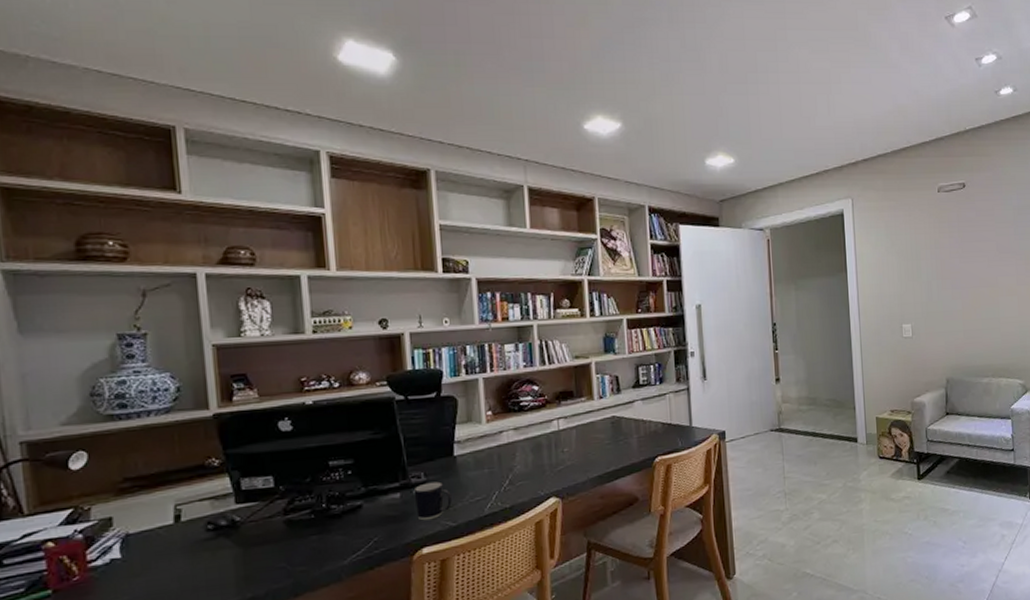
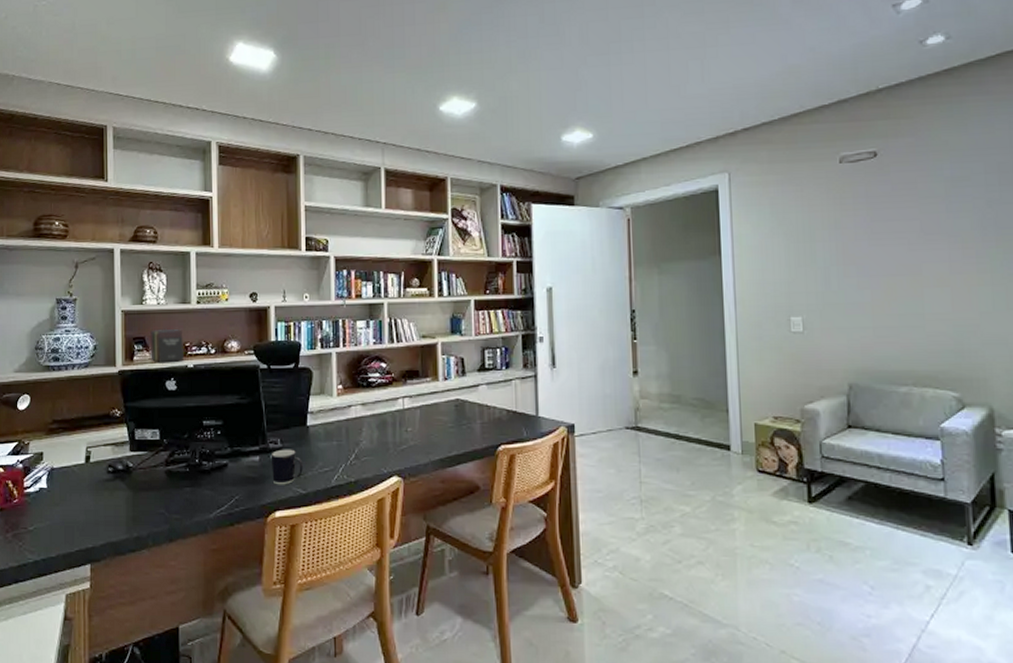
books: none [252,362,300,402] -> present [149,328,184,364]

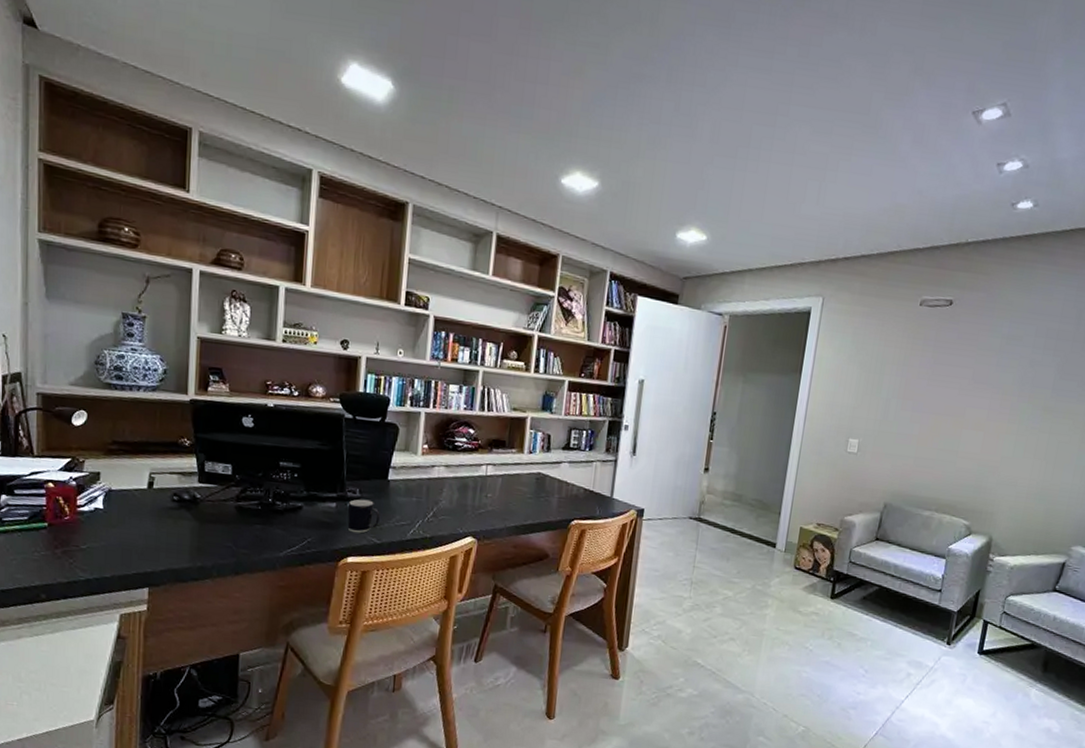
books: present [149,328,184,364] -> none [227,362,265,400]

